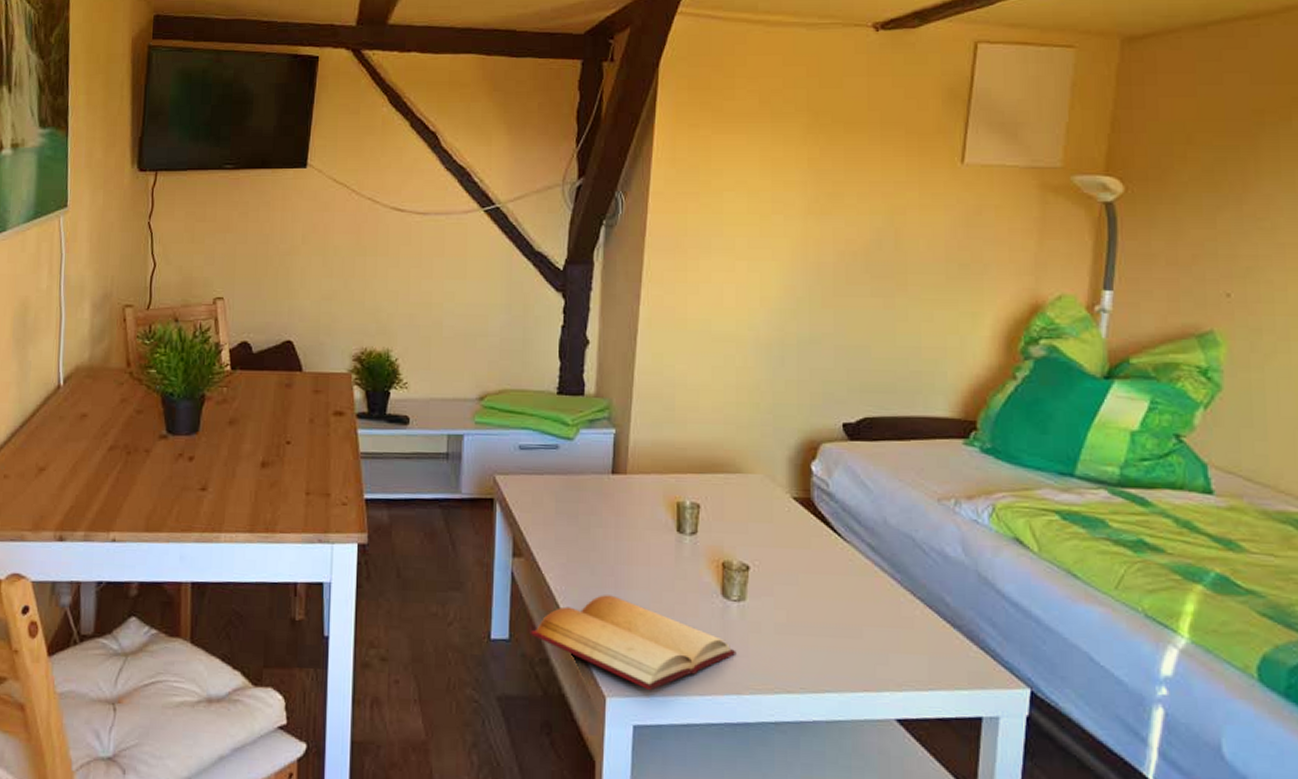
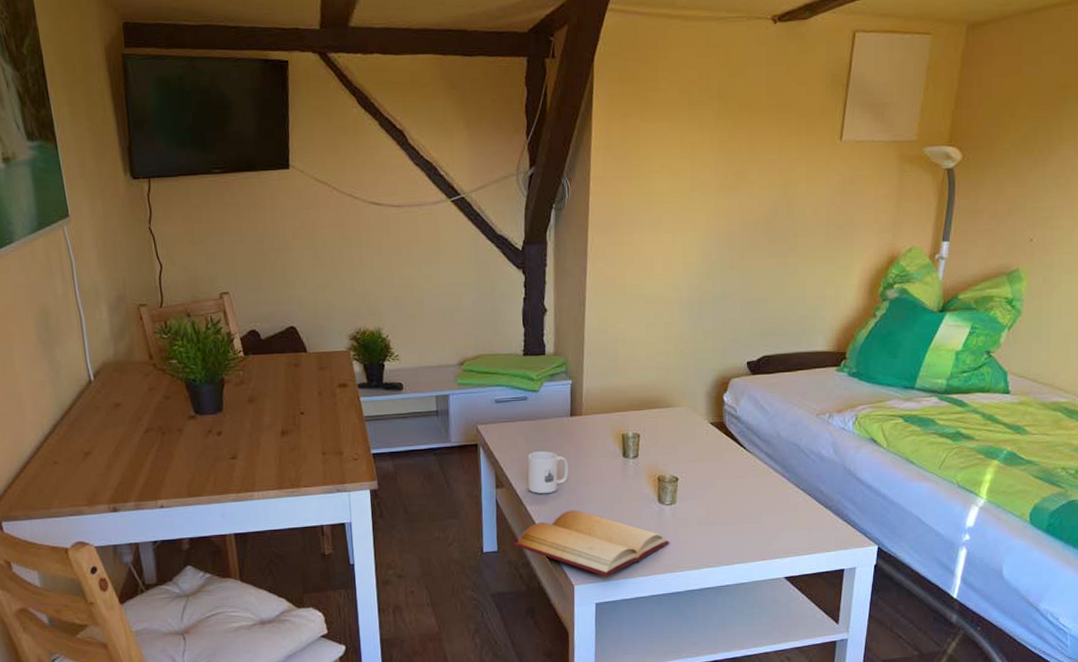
mug: none [553,515,607,570] -> present [527,451,569,493]

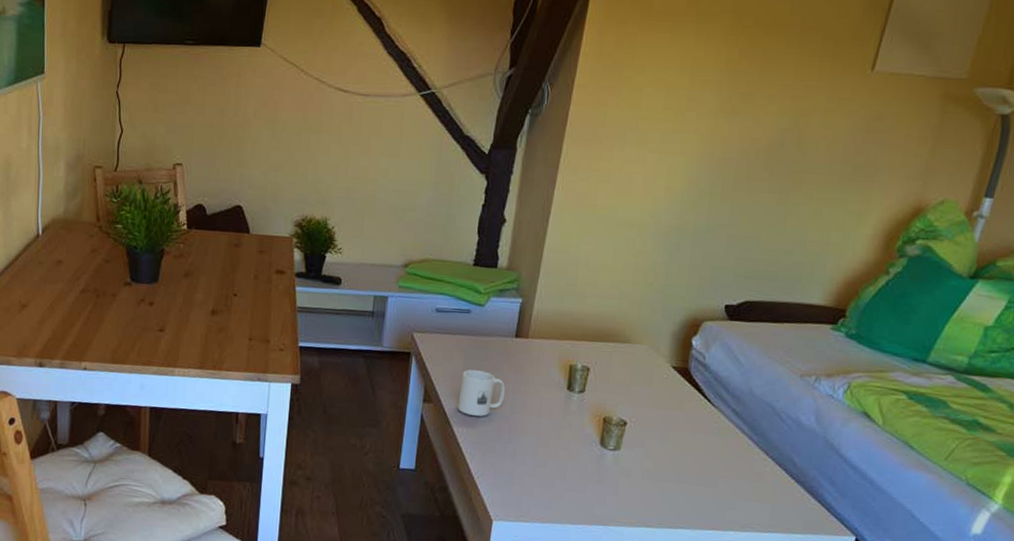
bible: present [513,510,670,577] -> none [433,438,607,518]

